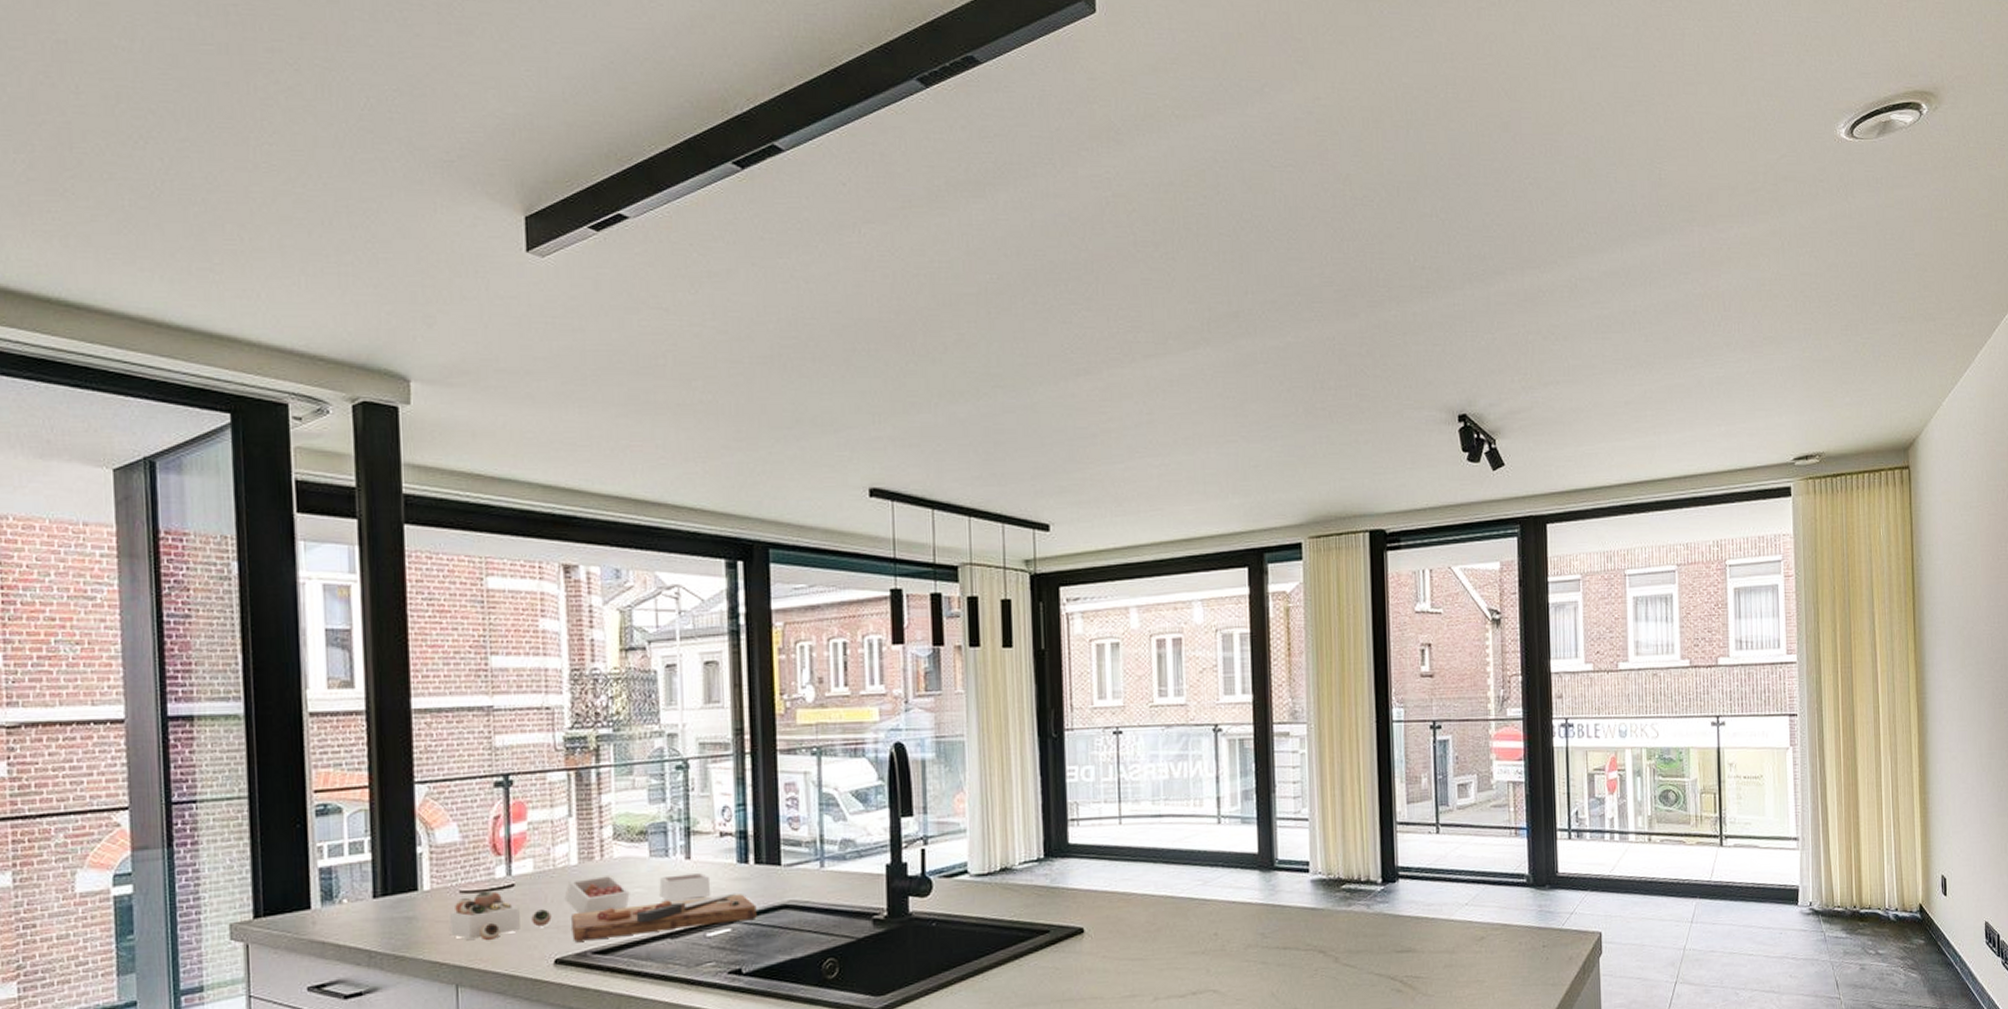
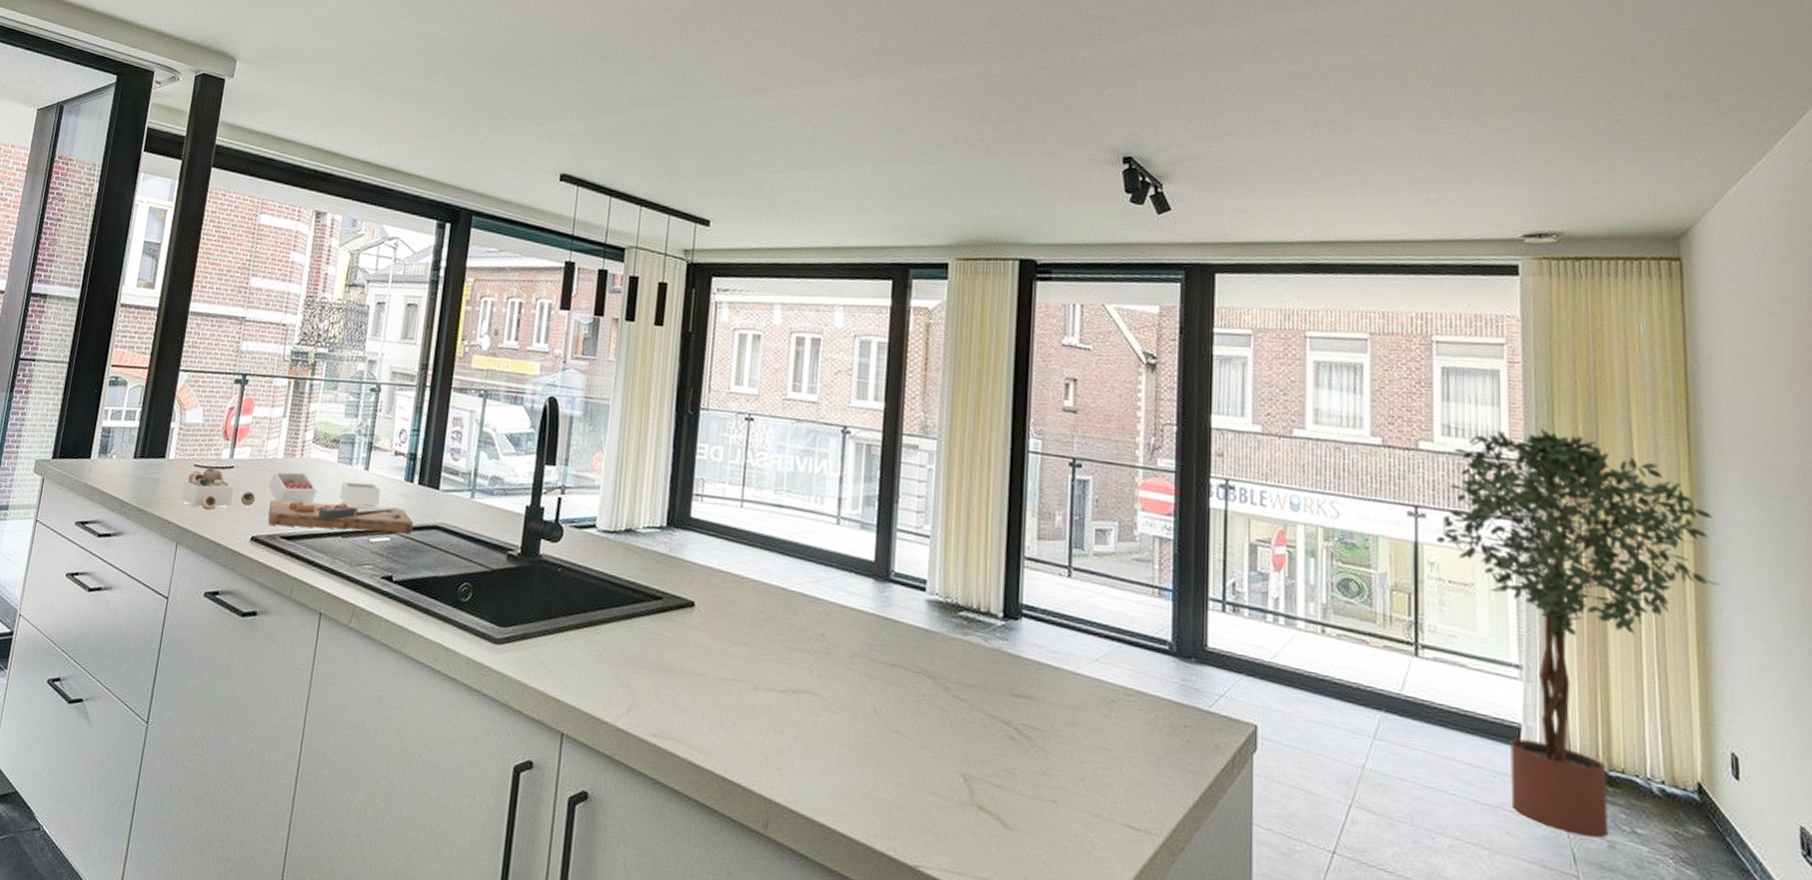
potted tree: none [1734,631,1935,965] -> present [1437,428,1720,838]

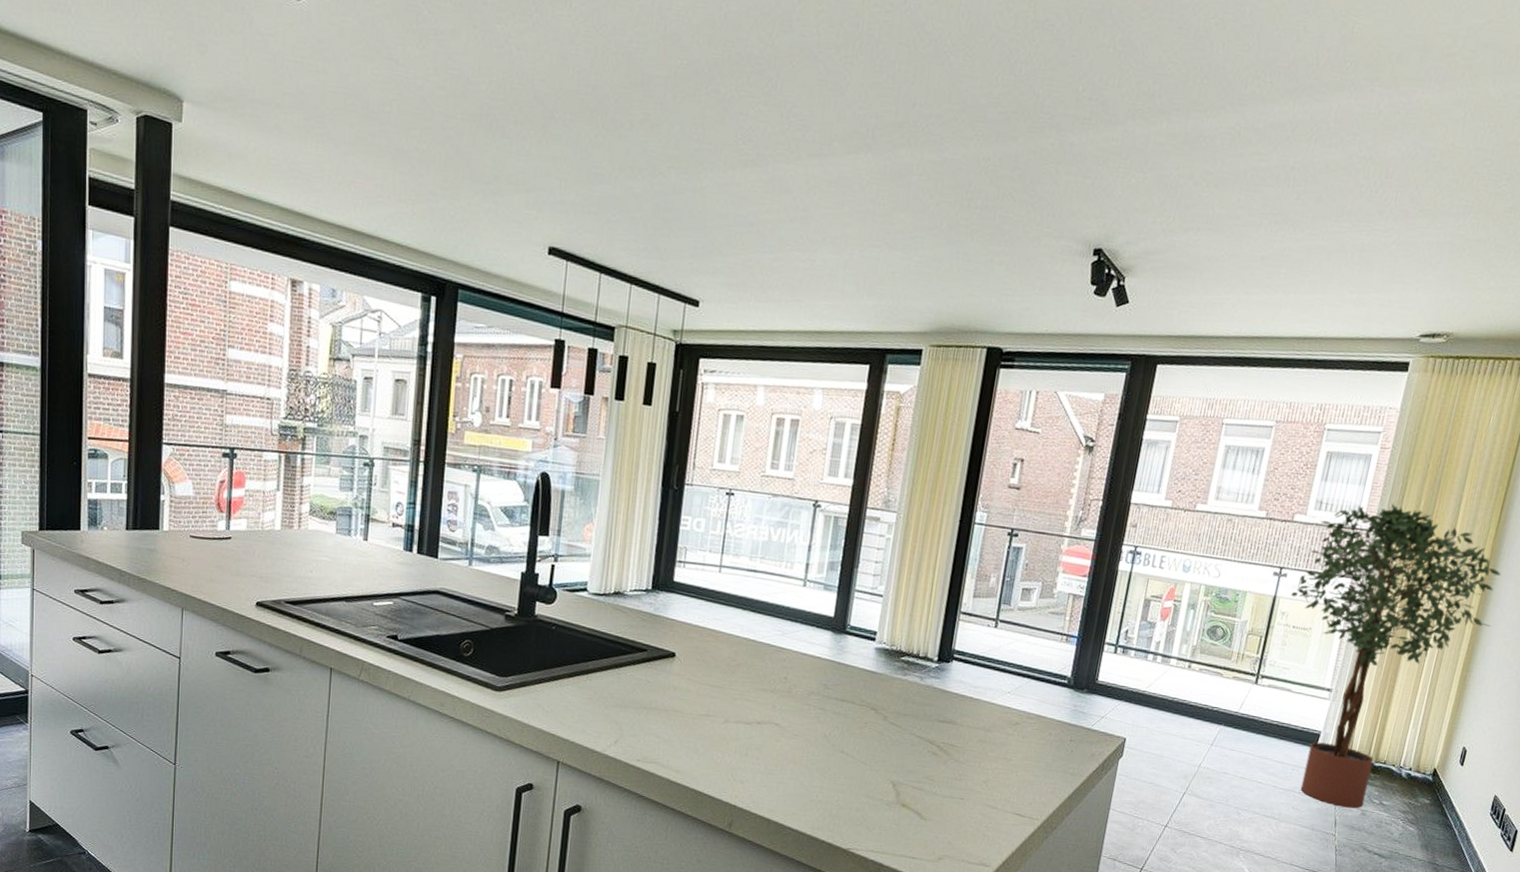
cutting board: present [180,468,414,534] -> none [180,539,415,598]

